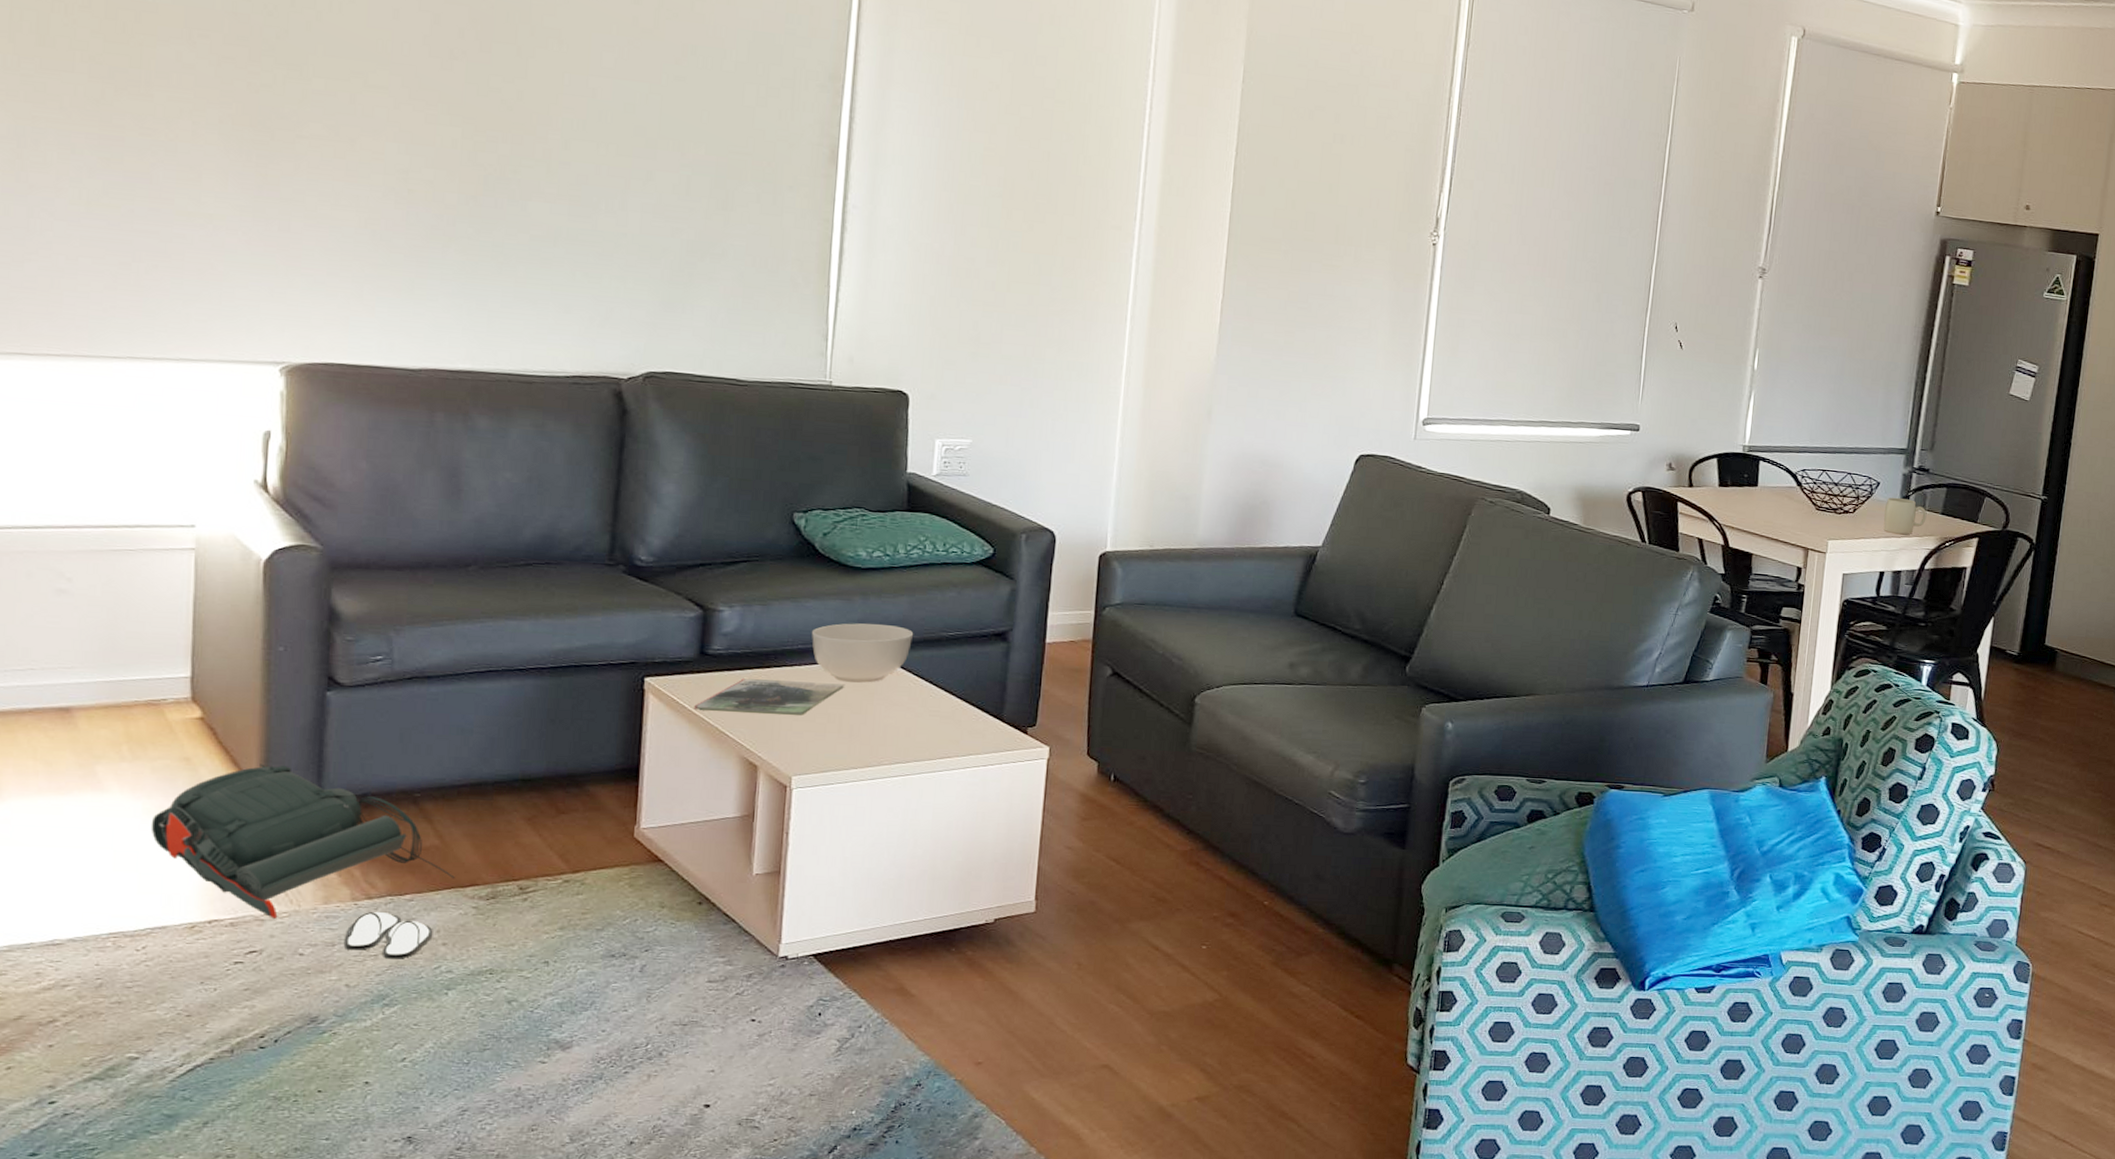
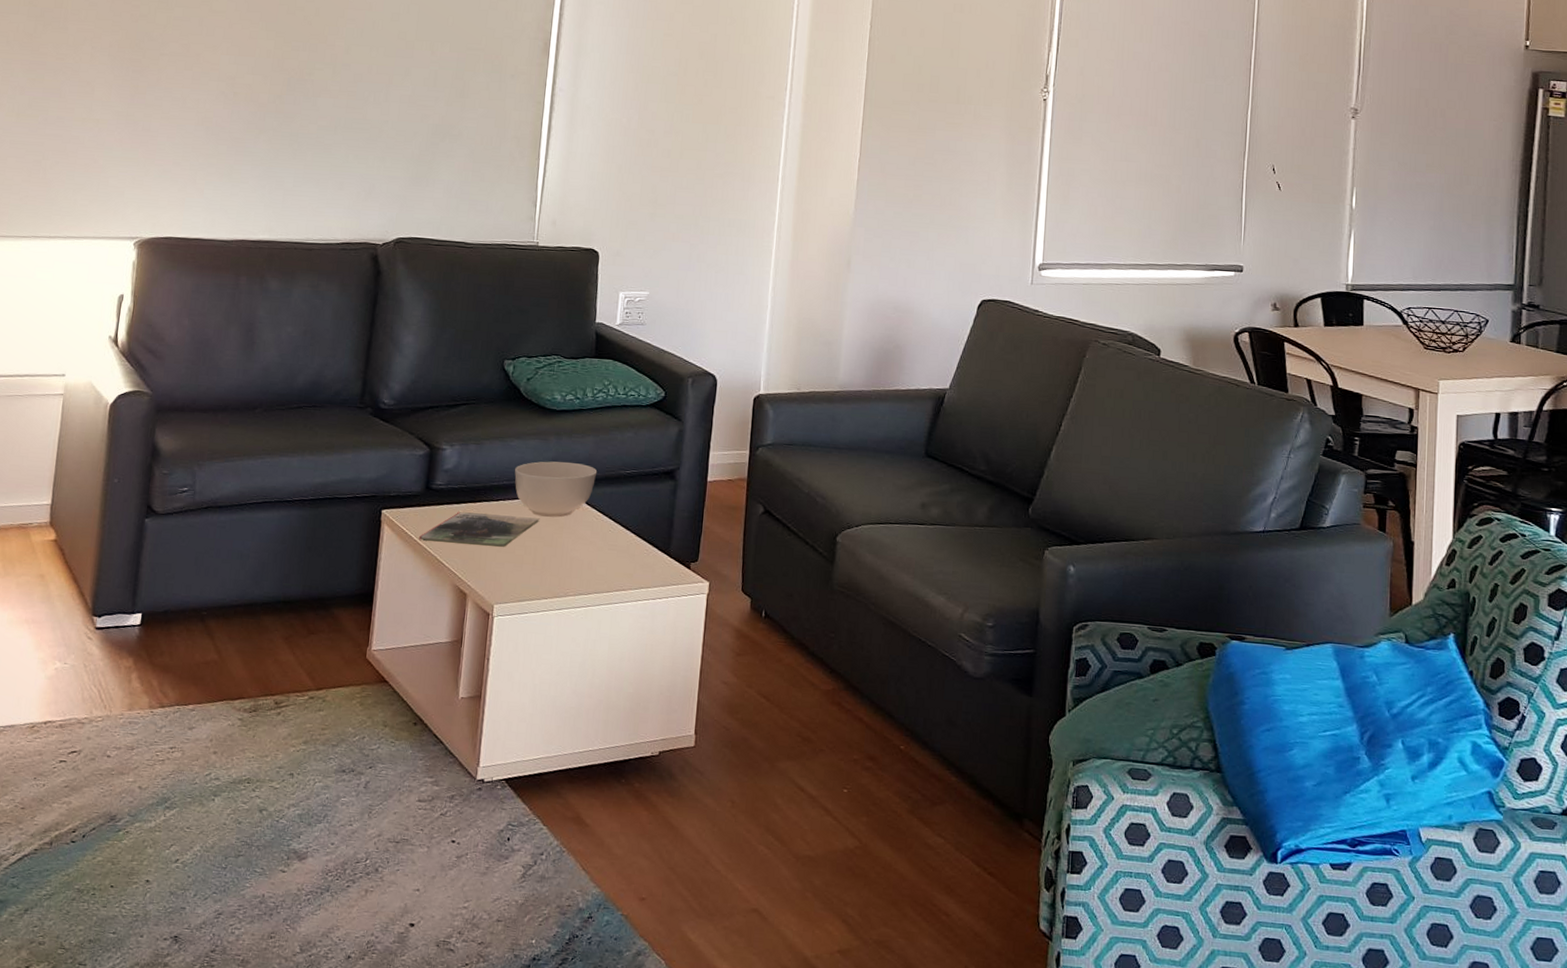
backpack: present [150,764,455,919] -> none [11,581,227,722]
slippers: present [343,911,433,959] -> none [140,719,208,765]
mug: present [1883,497,1927,534] -> none [1495,335,1541,374]

